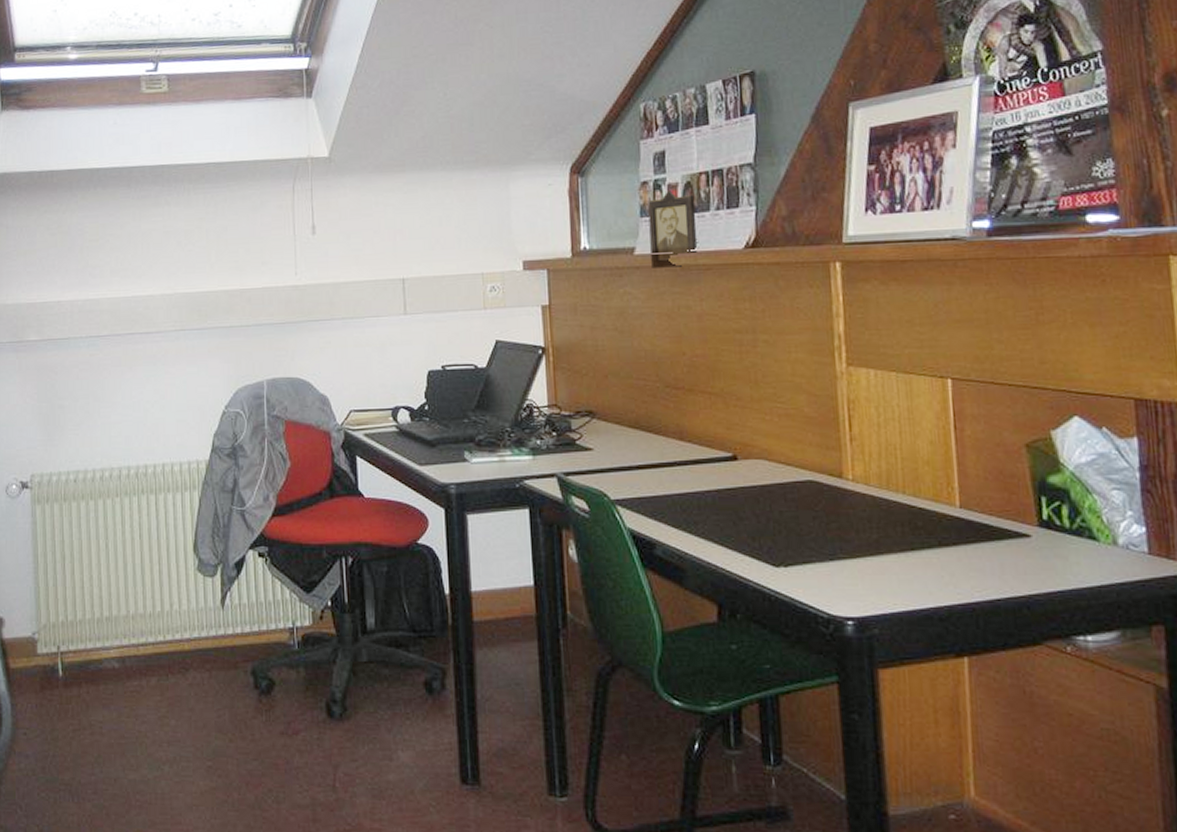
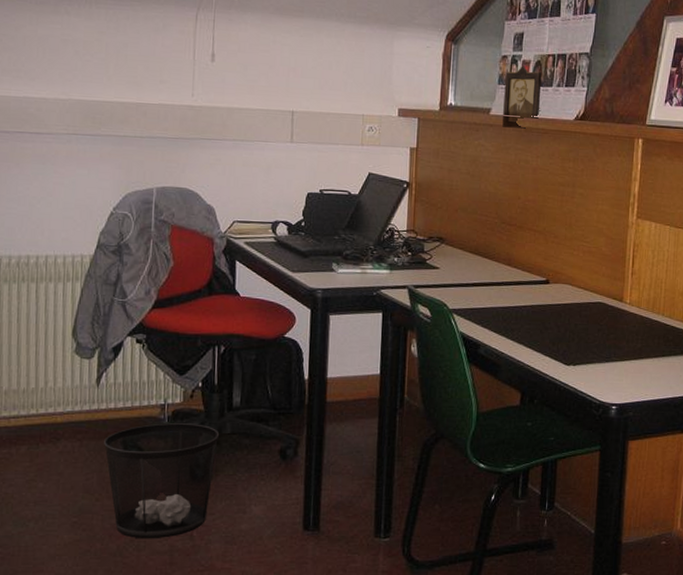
waste bin: none [232,650,355,790] -> present [103,423,220,539]

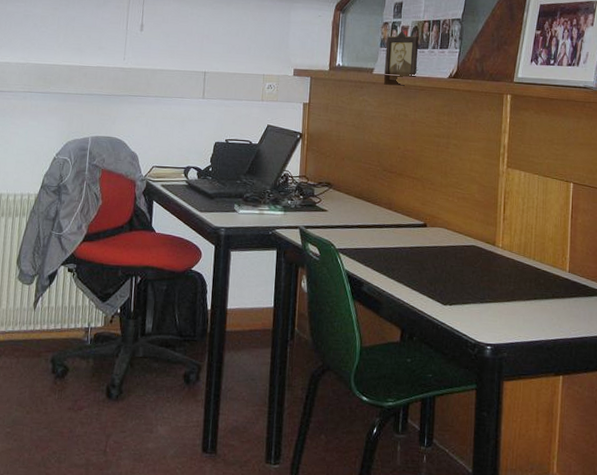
waste bin: present [103,423,220,539] -> none [36,345,133,452]

